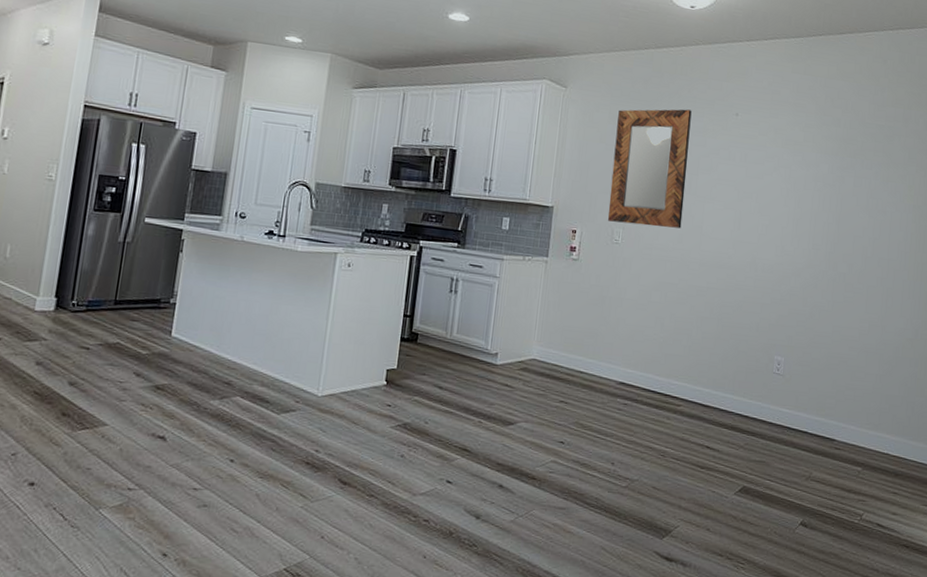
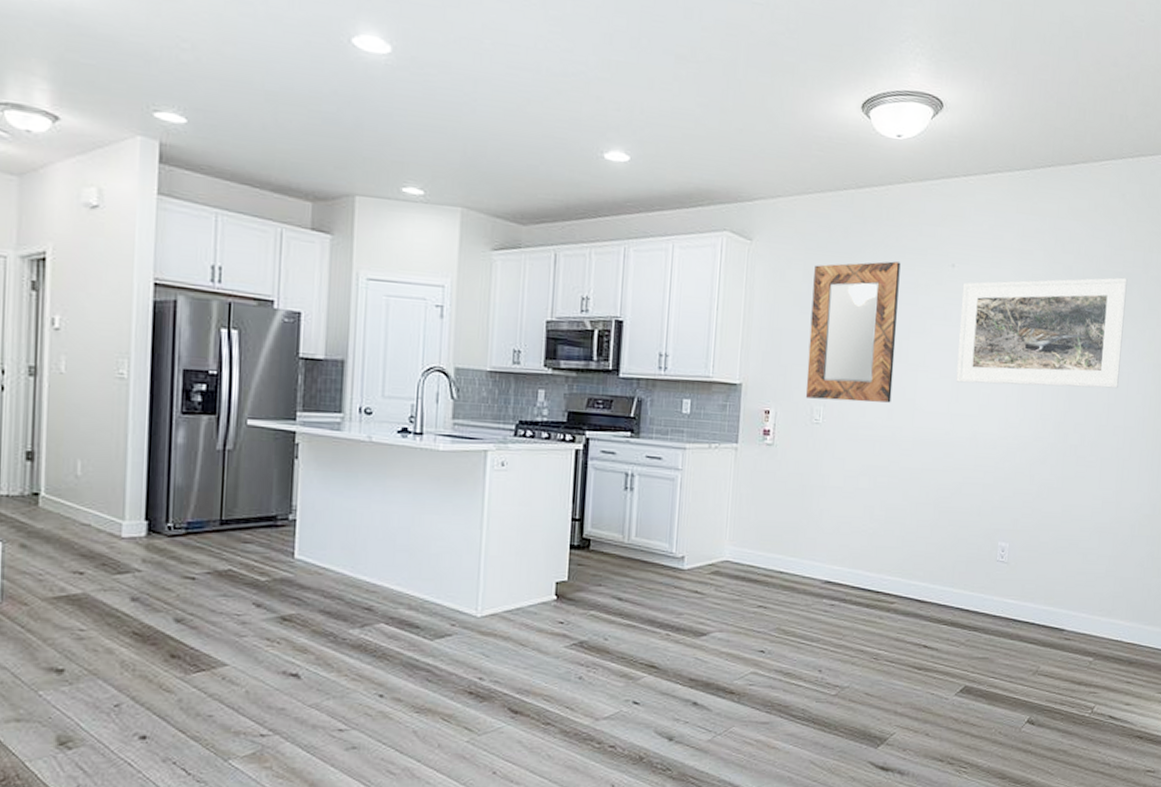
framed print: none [738,129,890,225] -> present [956,277,1128,389]

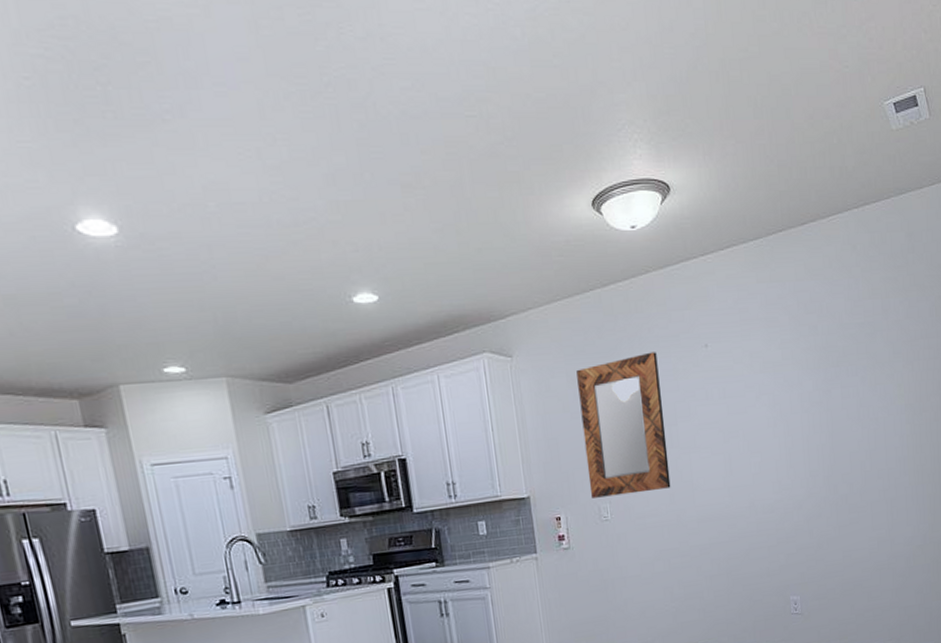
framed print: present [956,277,1128,389] -> none [718,327,876,457]

